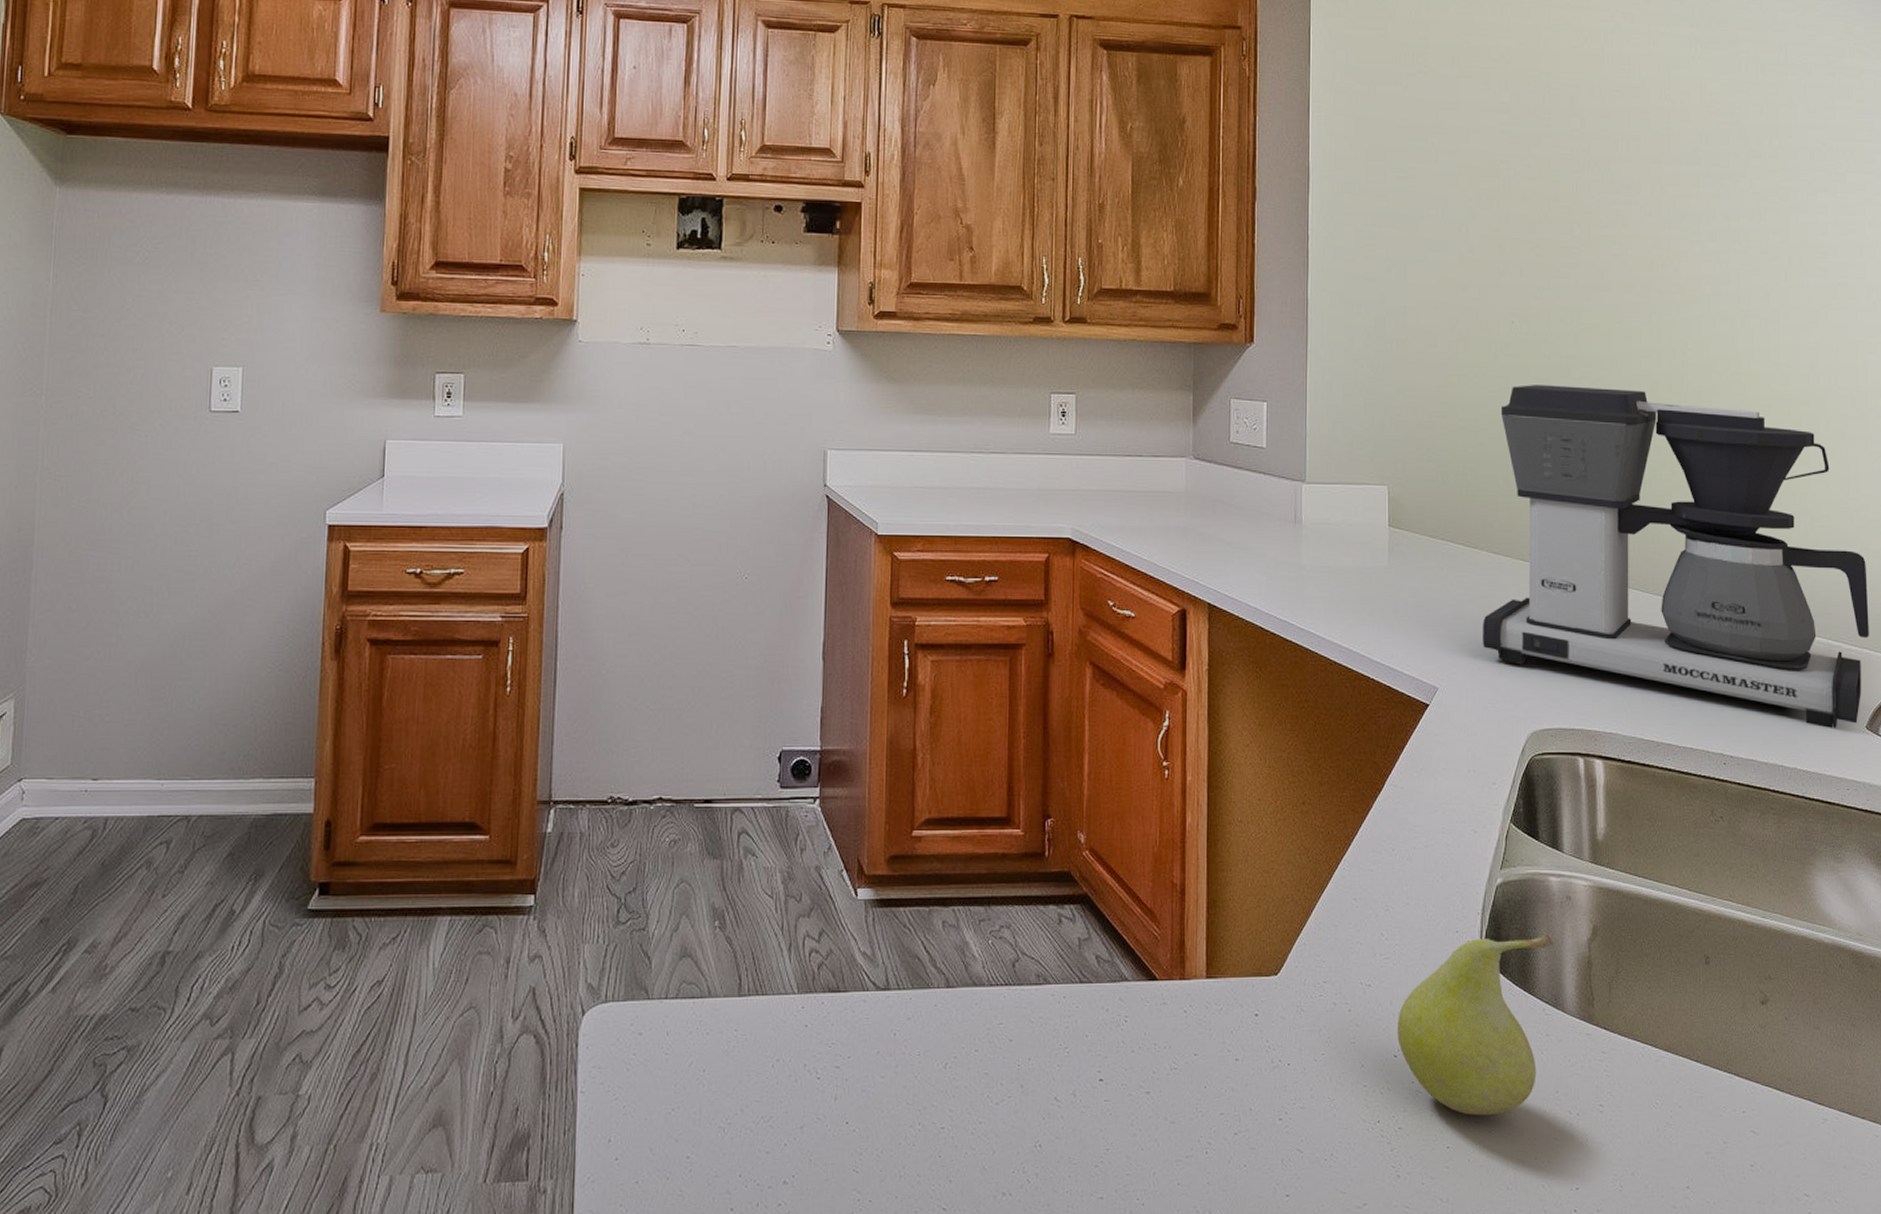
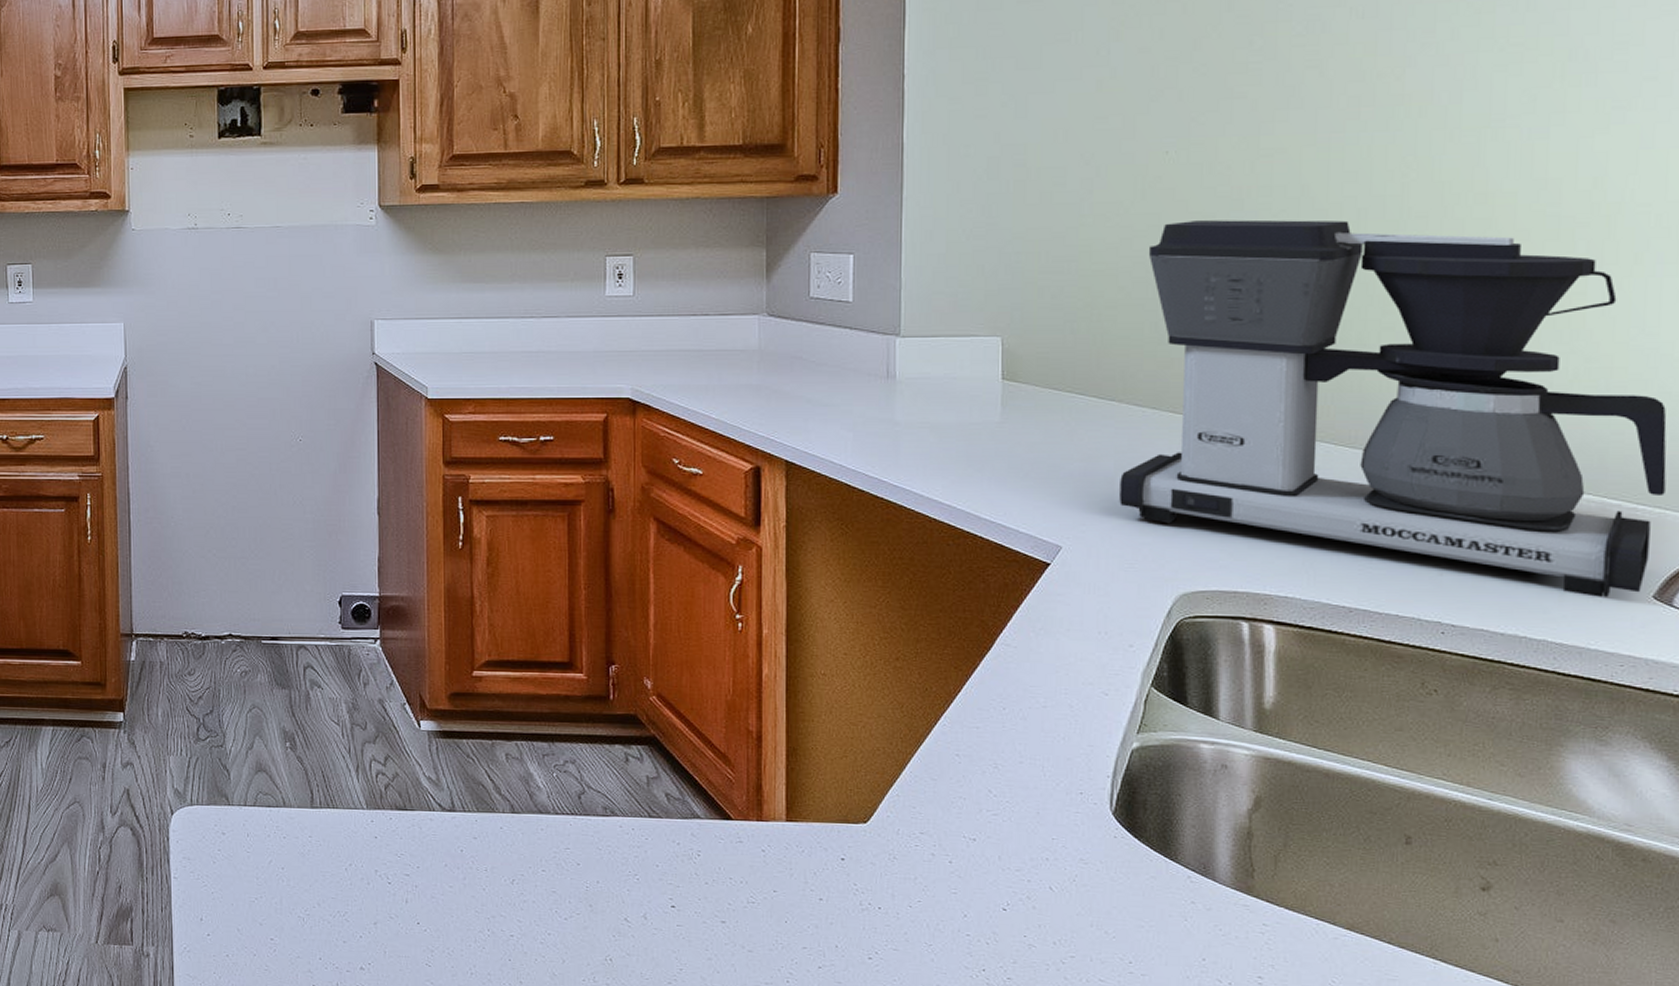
fruit: present [1397,933,1555,1116] -> none [1007,801,1205,976]

